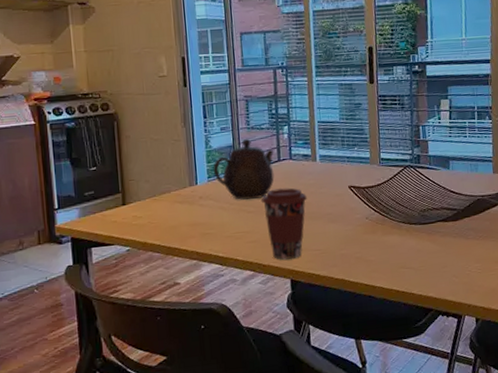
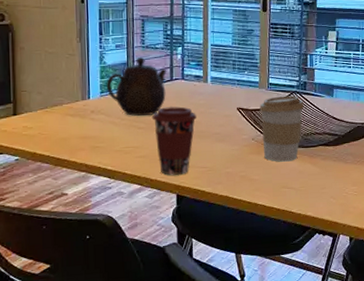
coffee cup: none [372,170,419,241] -> present [259,95,304,162]

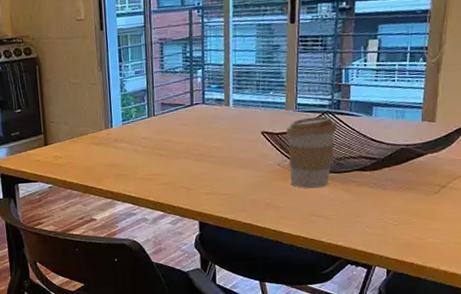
teapot: present [106,57,167,116] -> none [127,83,187,143]
coffee cup: present [152,106,197,176] -> none [173,132,218,203]

